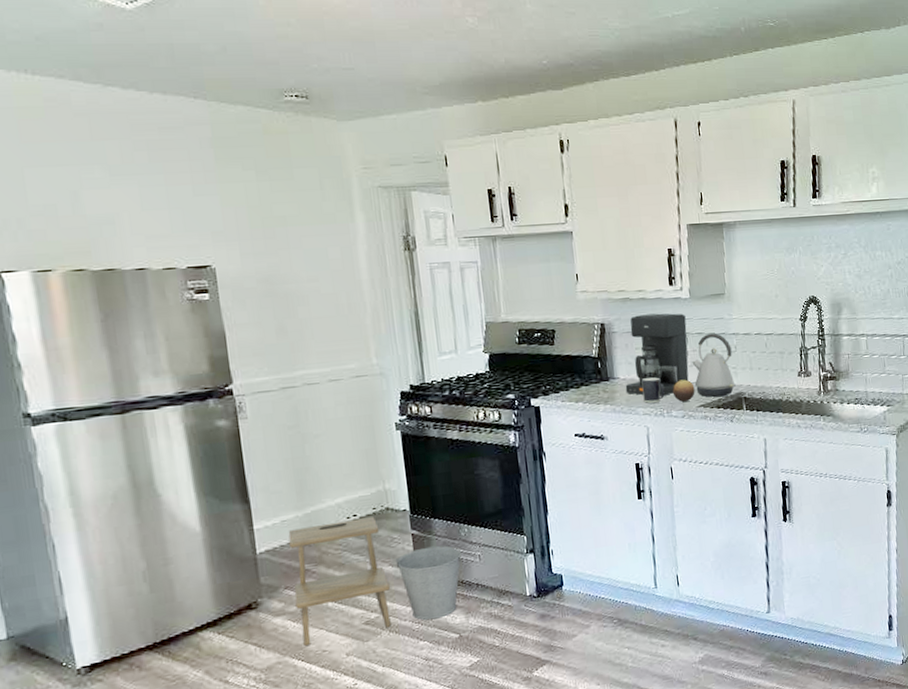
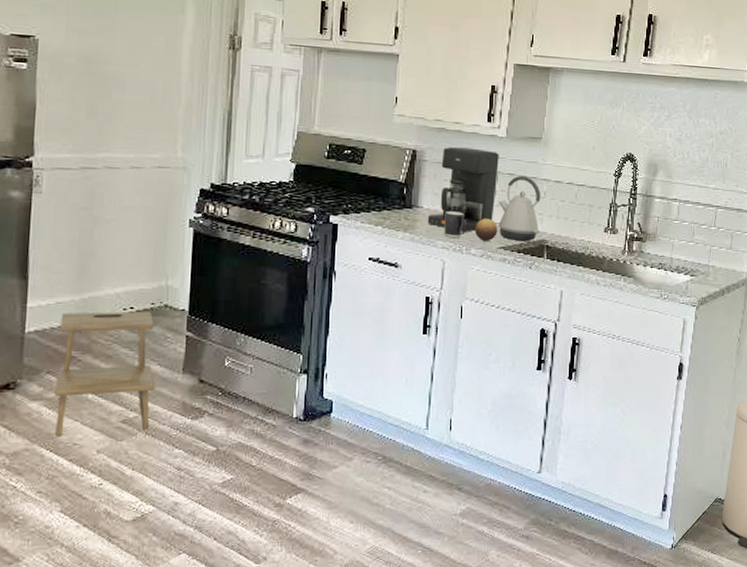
bucket: present [395,546,463,620] -> none [164,351,235,428]

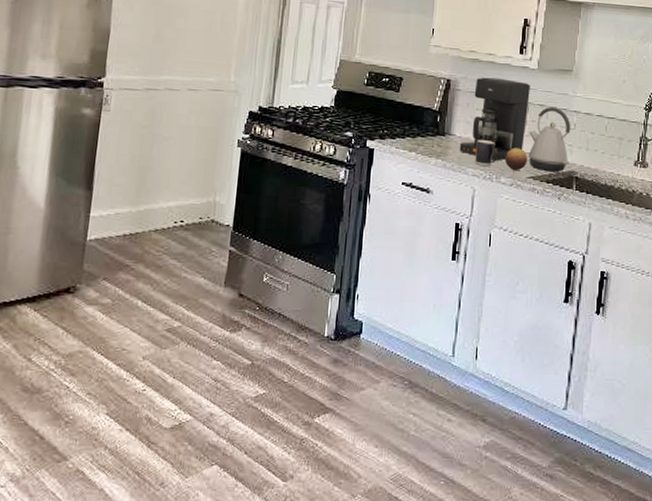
step stool: present [54,312,154,437] -> none [107,223,201,341]

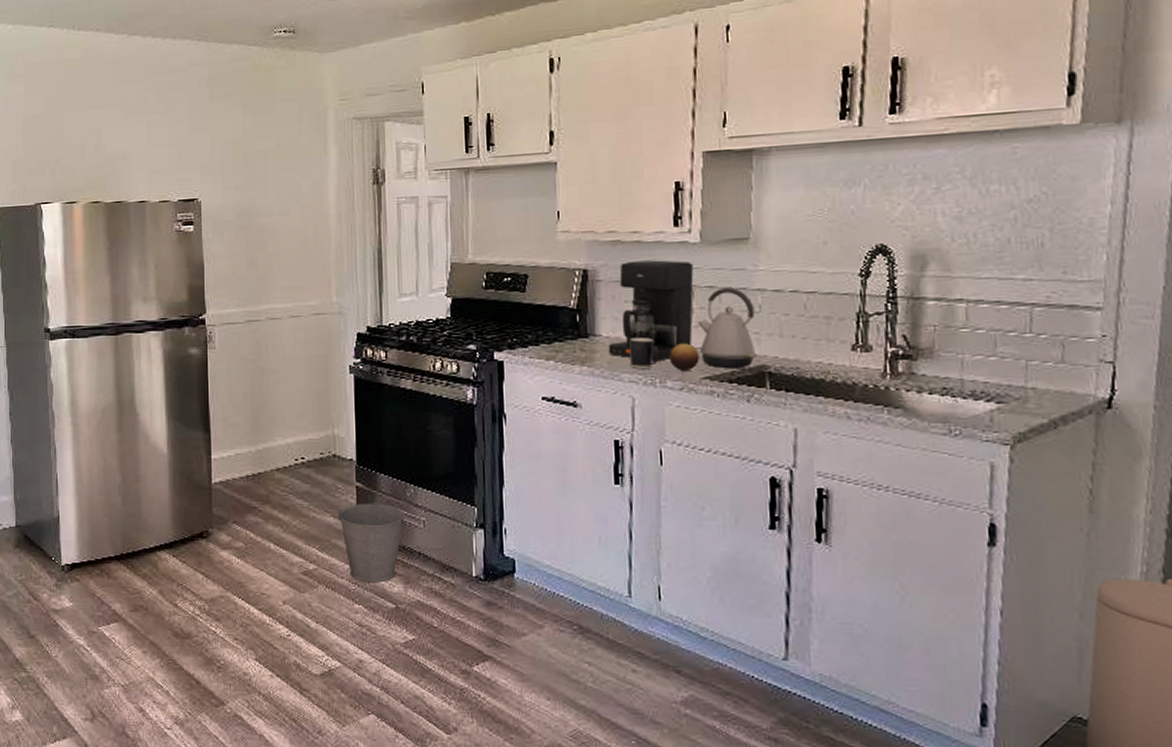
bucket: none [208,266,272,341] -> present [338,503,406,583]

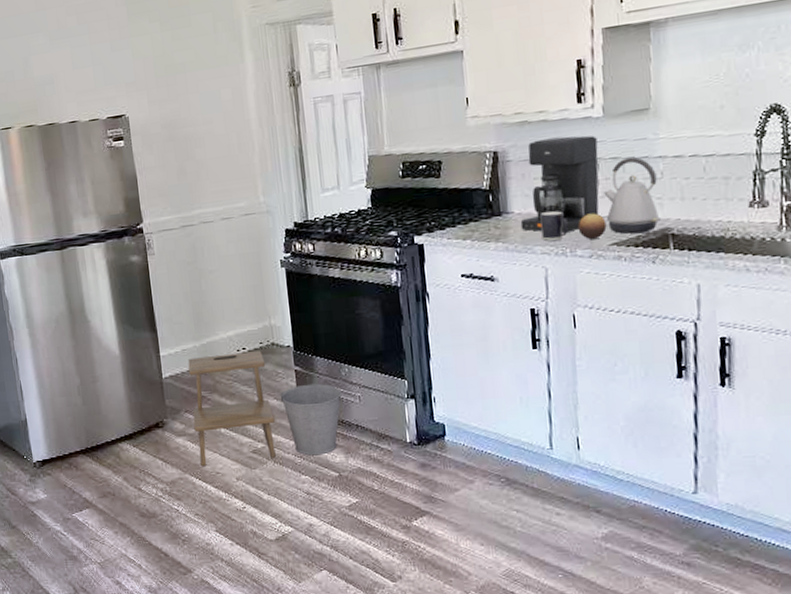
step stool: none [241,462,330,586] -> present [188,351,276,467]

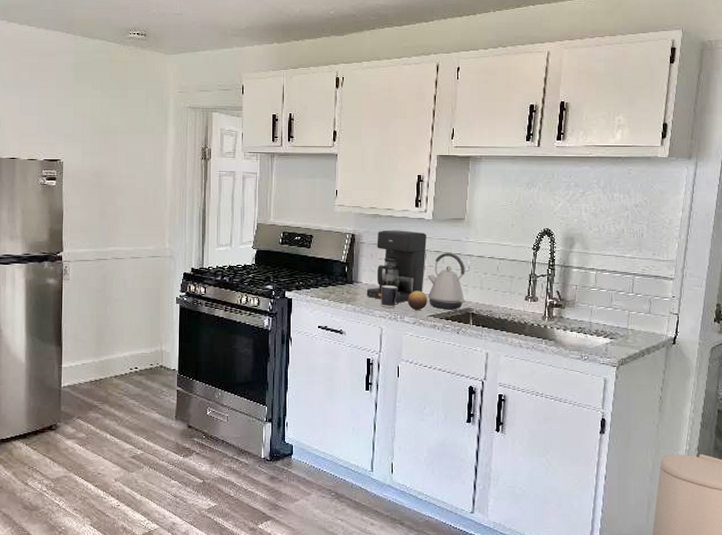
step stool: present [188,351,276,467] -> none [83,371,155,467]
bucket: present [280,383,343,456] -> none [162,403,214,464]

